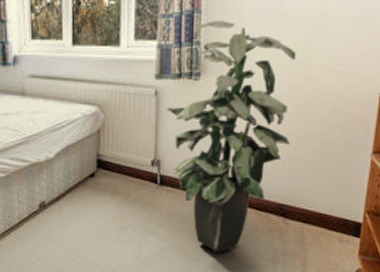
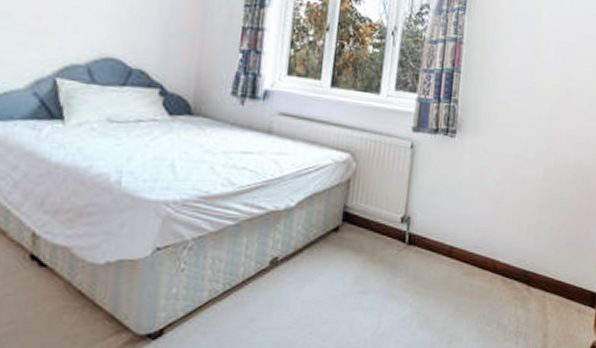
indoor plant: present [166,21,296,252] -> none [420,82,543,322]

